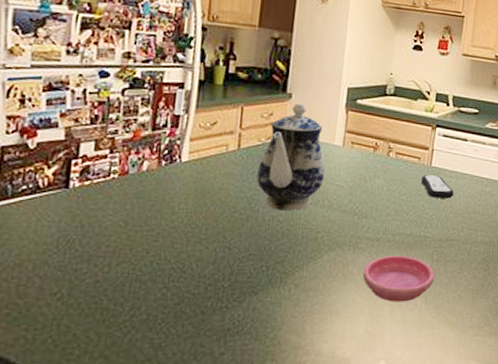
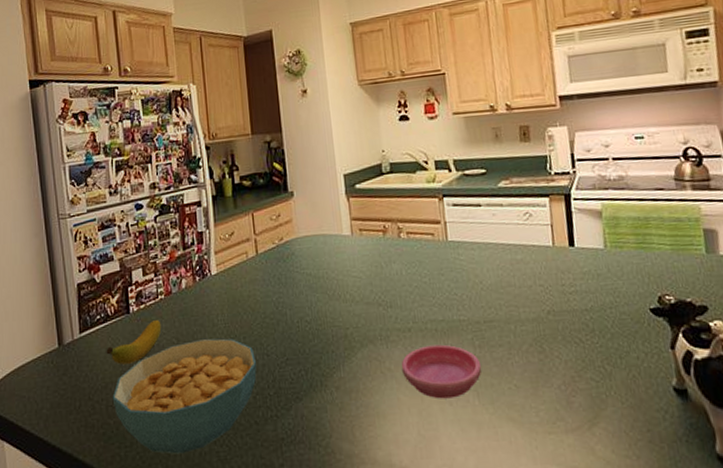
cereal bowl: none [26,225,215,339] -> present [112,338,257,454]
banana: none [27,199,109,242] -> present [106,320,162,365]
teapot: present [256,102,325,211] -> none [277,199,341,311]
remote control: present [421,174,454,199] -> none [440,249,481,276]

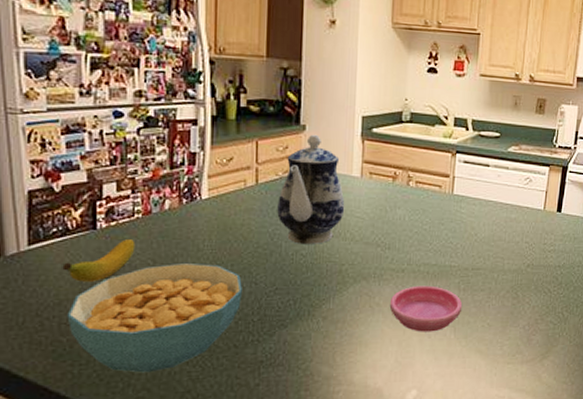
teapot: none [277,199,341,311] -> present [277,134,345,244]

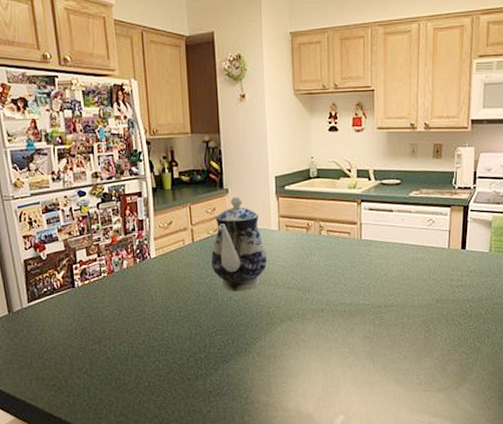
banana: present [62,239,136,282] -> none [53,294,105,330]
cereal bowl: present [67,262,242,373] -> none [60,311,190,402]
saucer: present [389,285,463,332] -> none [313,322,379,364]

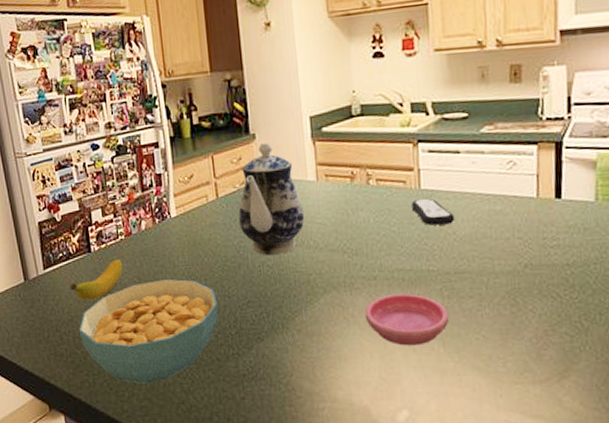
banana: none [53,294,105,330] -> present [70,260,123,300]
cereal bowl: none [60,311,190,402] -> present [78,278,218,383]
saucer: none [313,322,379,364] -> present [364,293,450,346]
remote control: none [354,246,387,269] -> present [412,198,455,226]

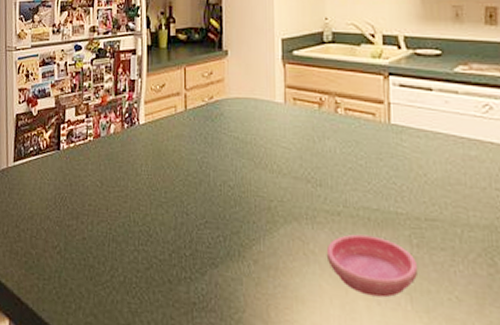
banana: present [70,260,123,300] -> none [35,160,88,199]
cereal bowl: present [78,278,218,383] -> none [36,186,175,298]
teapot: present [238,141,305,255] -> none [205,59,270,176]
remote control: present [412,198,455,226] -> none [381,133,426,165]

